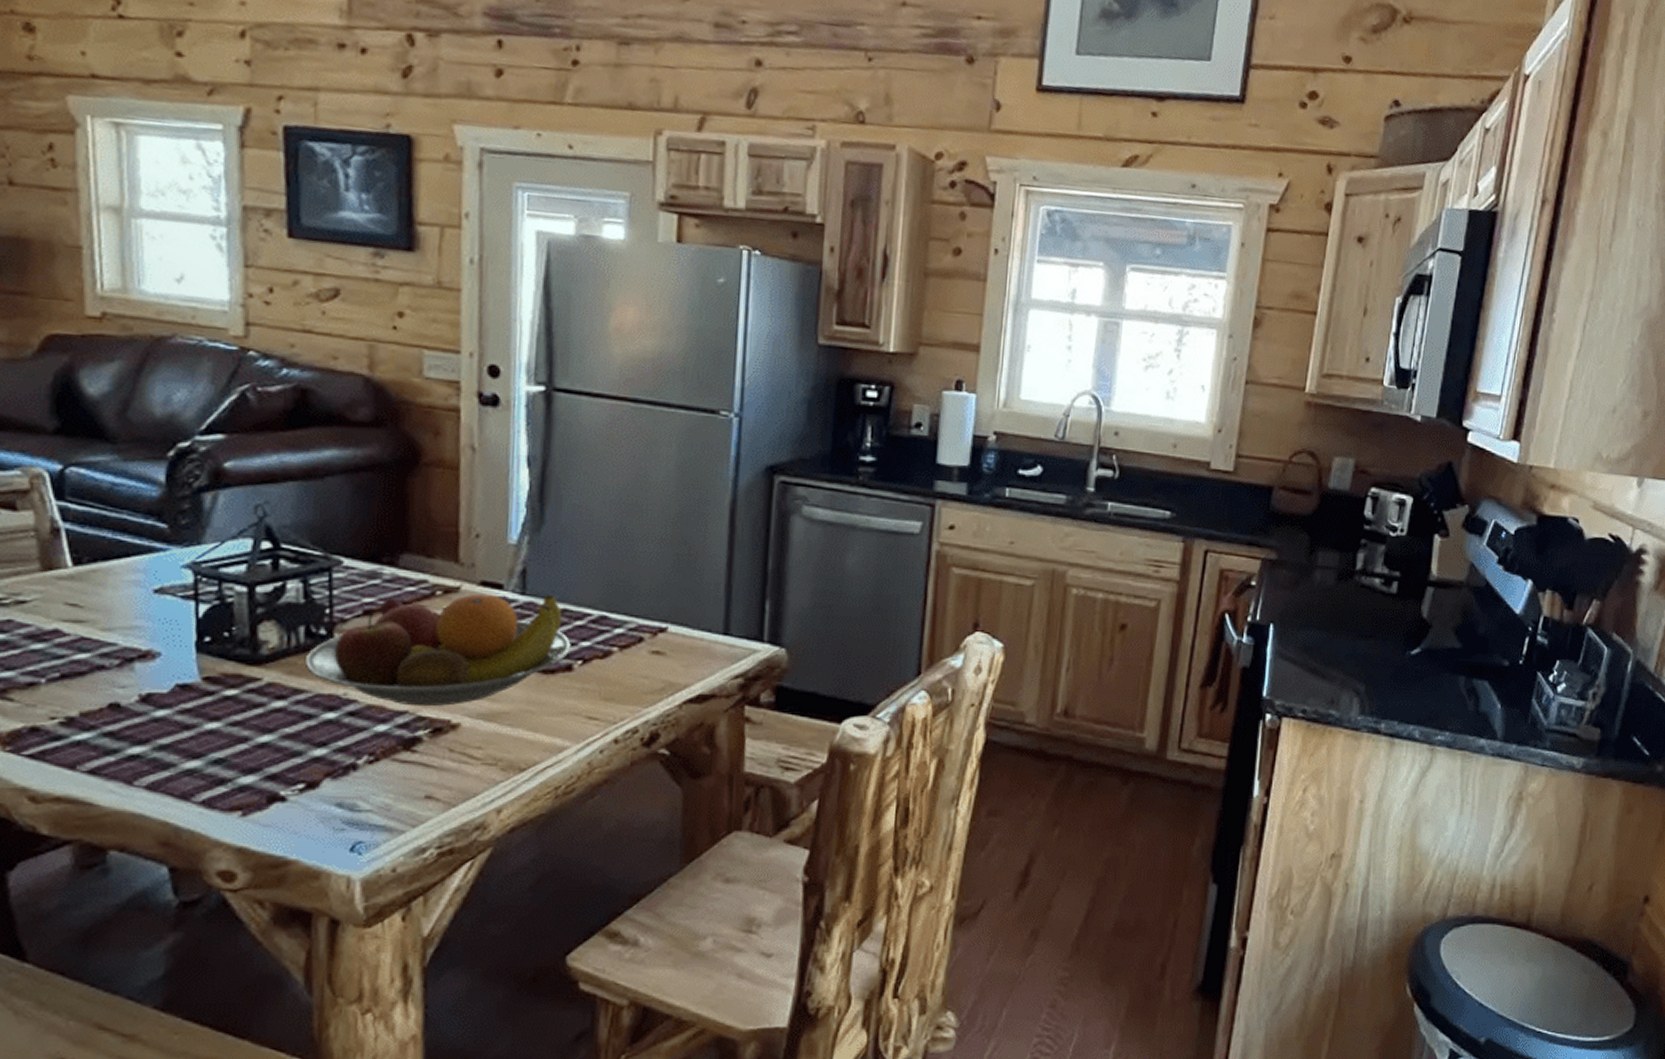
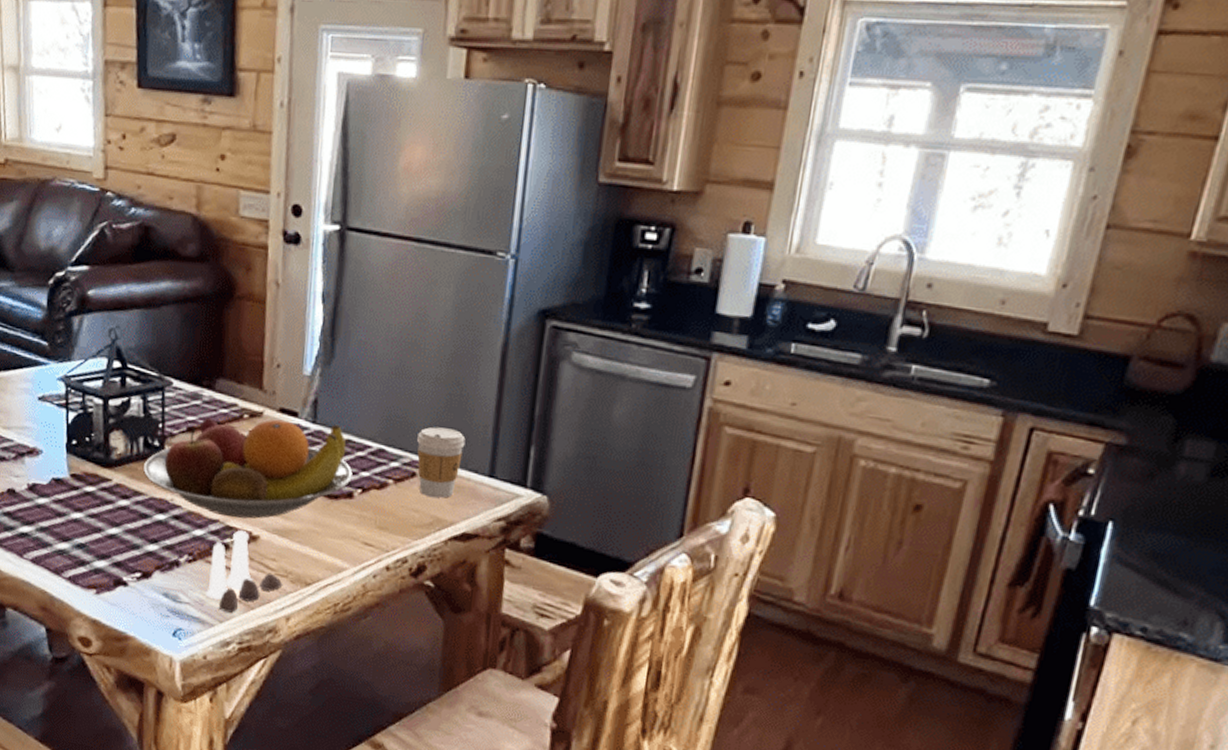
salt and pepper shaker set: none [393,720,492,814] -> present [206,530,283,613]
coffee cup: none [643,588,696,662] -> present [417,427,466,498]

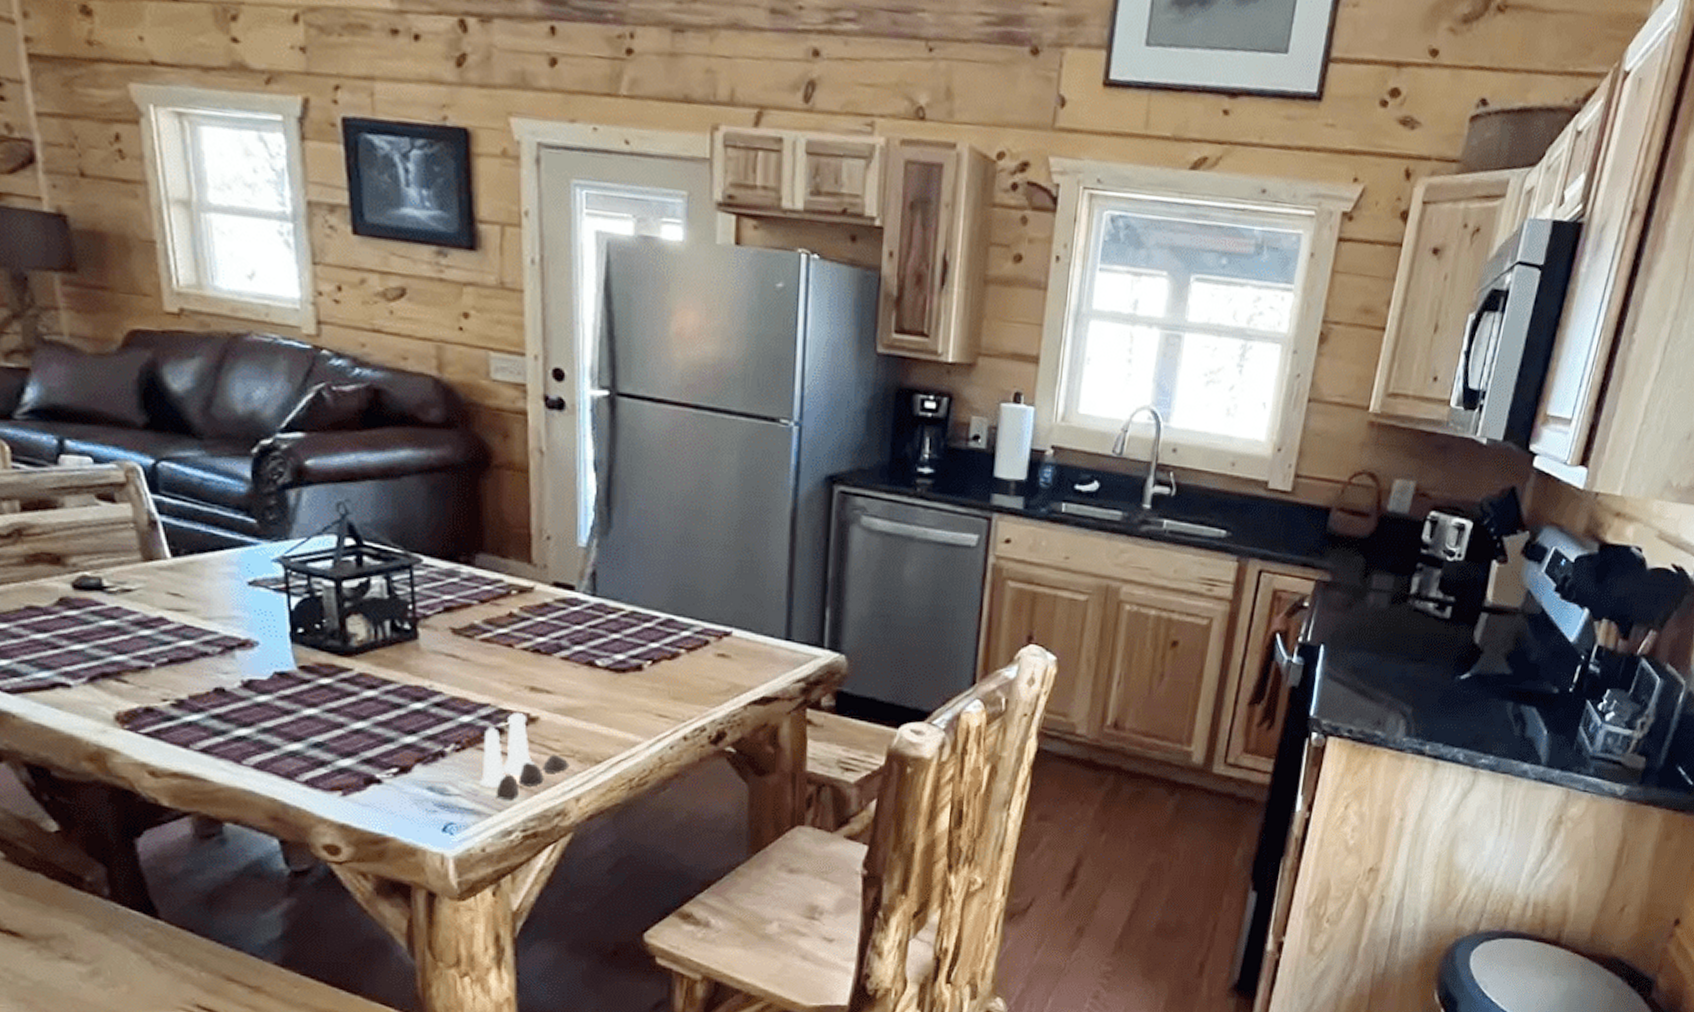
fruit bowl: present [143,417,353,519] -> none [393,594,640,700]
coffee cup: present [417,427,466,498] -> none [708,594,759,665]

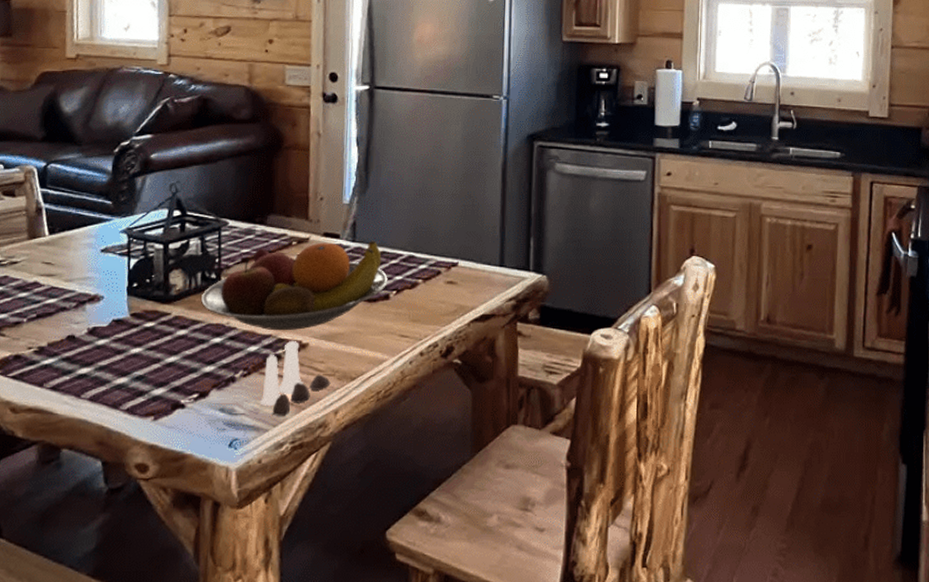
fruit bowl: none [393,594,640,700] -> present [201,240,388,331]

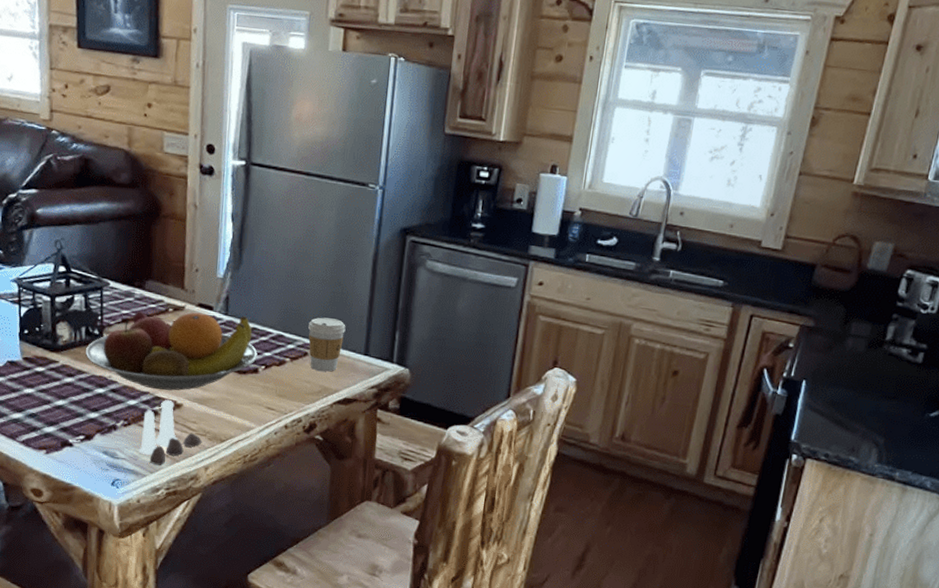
coffee cup: none [440,232,479,290] -> present [308,317,346,372]

